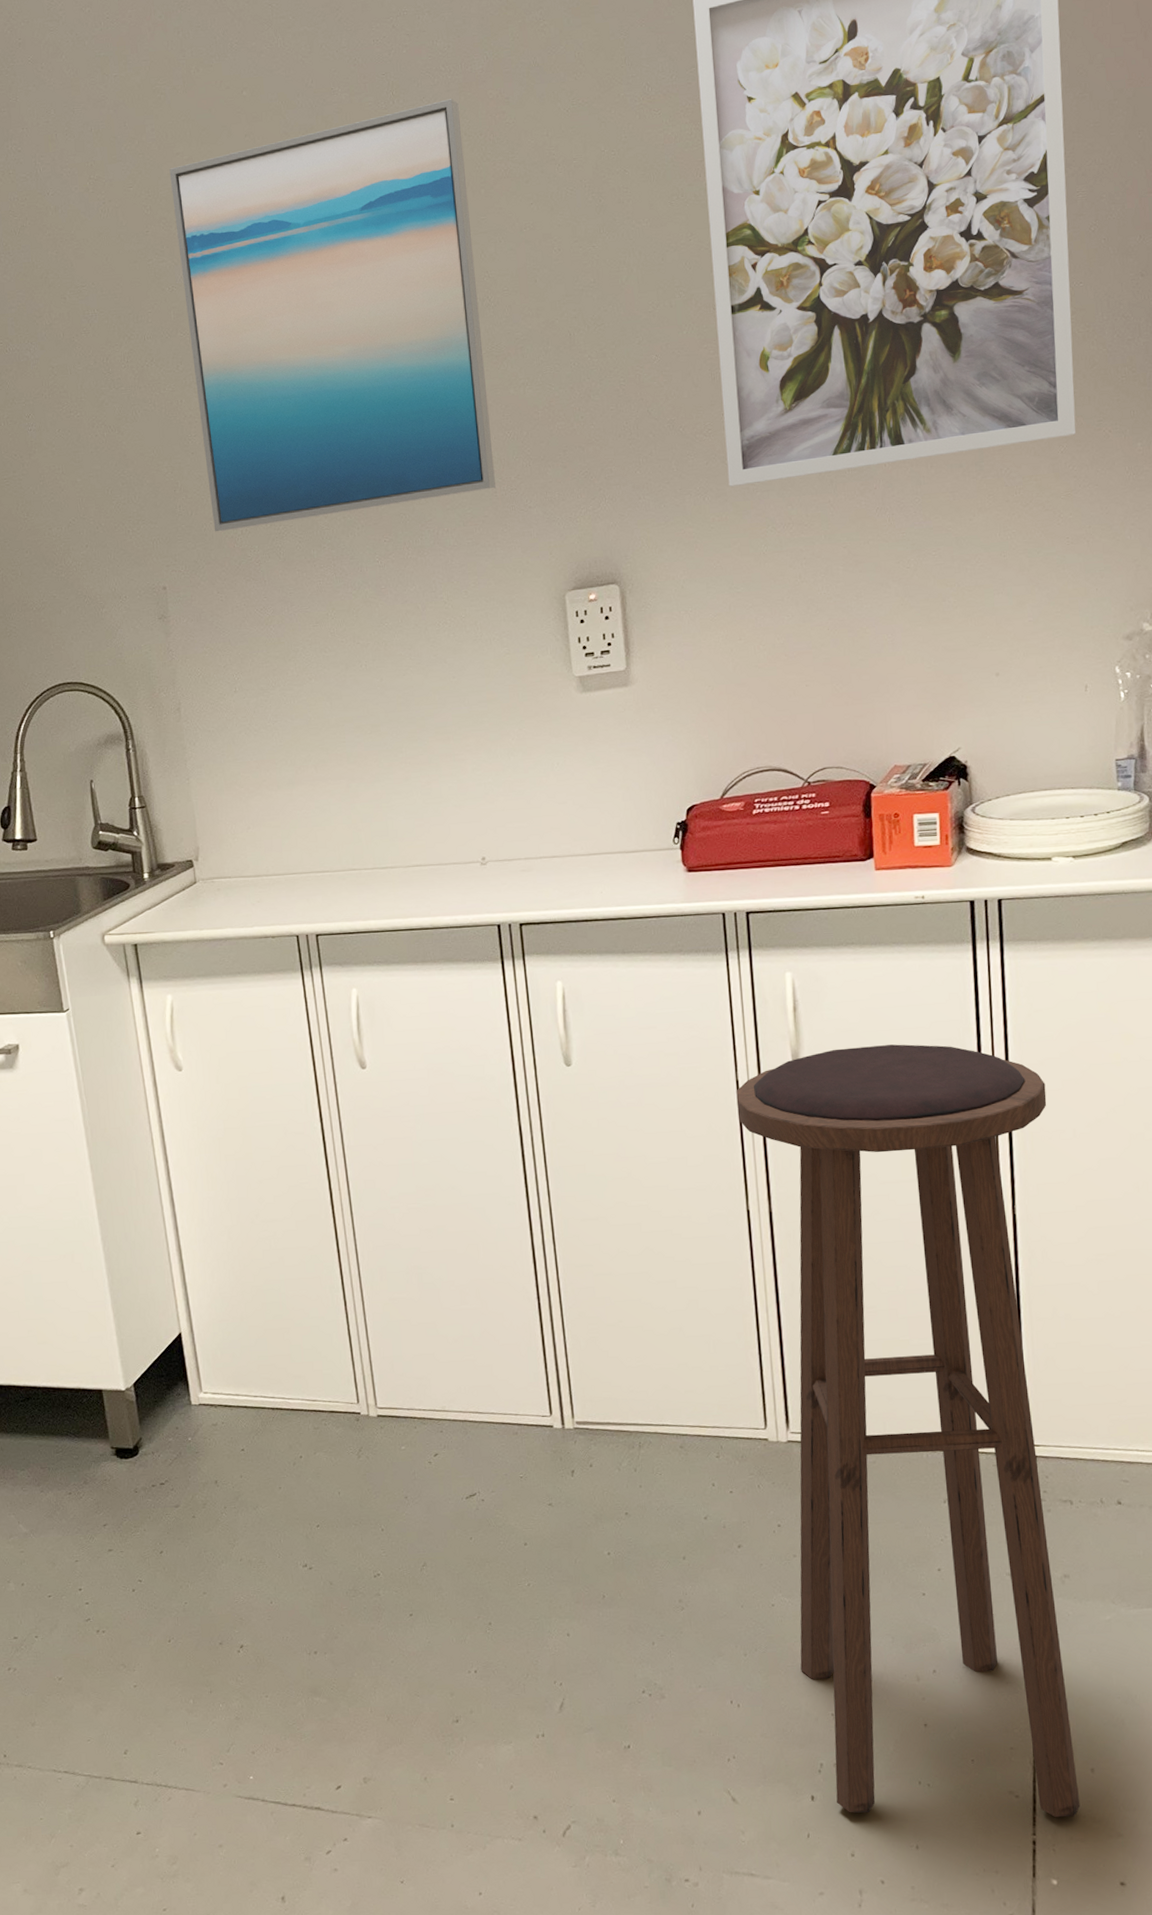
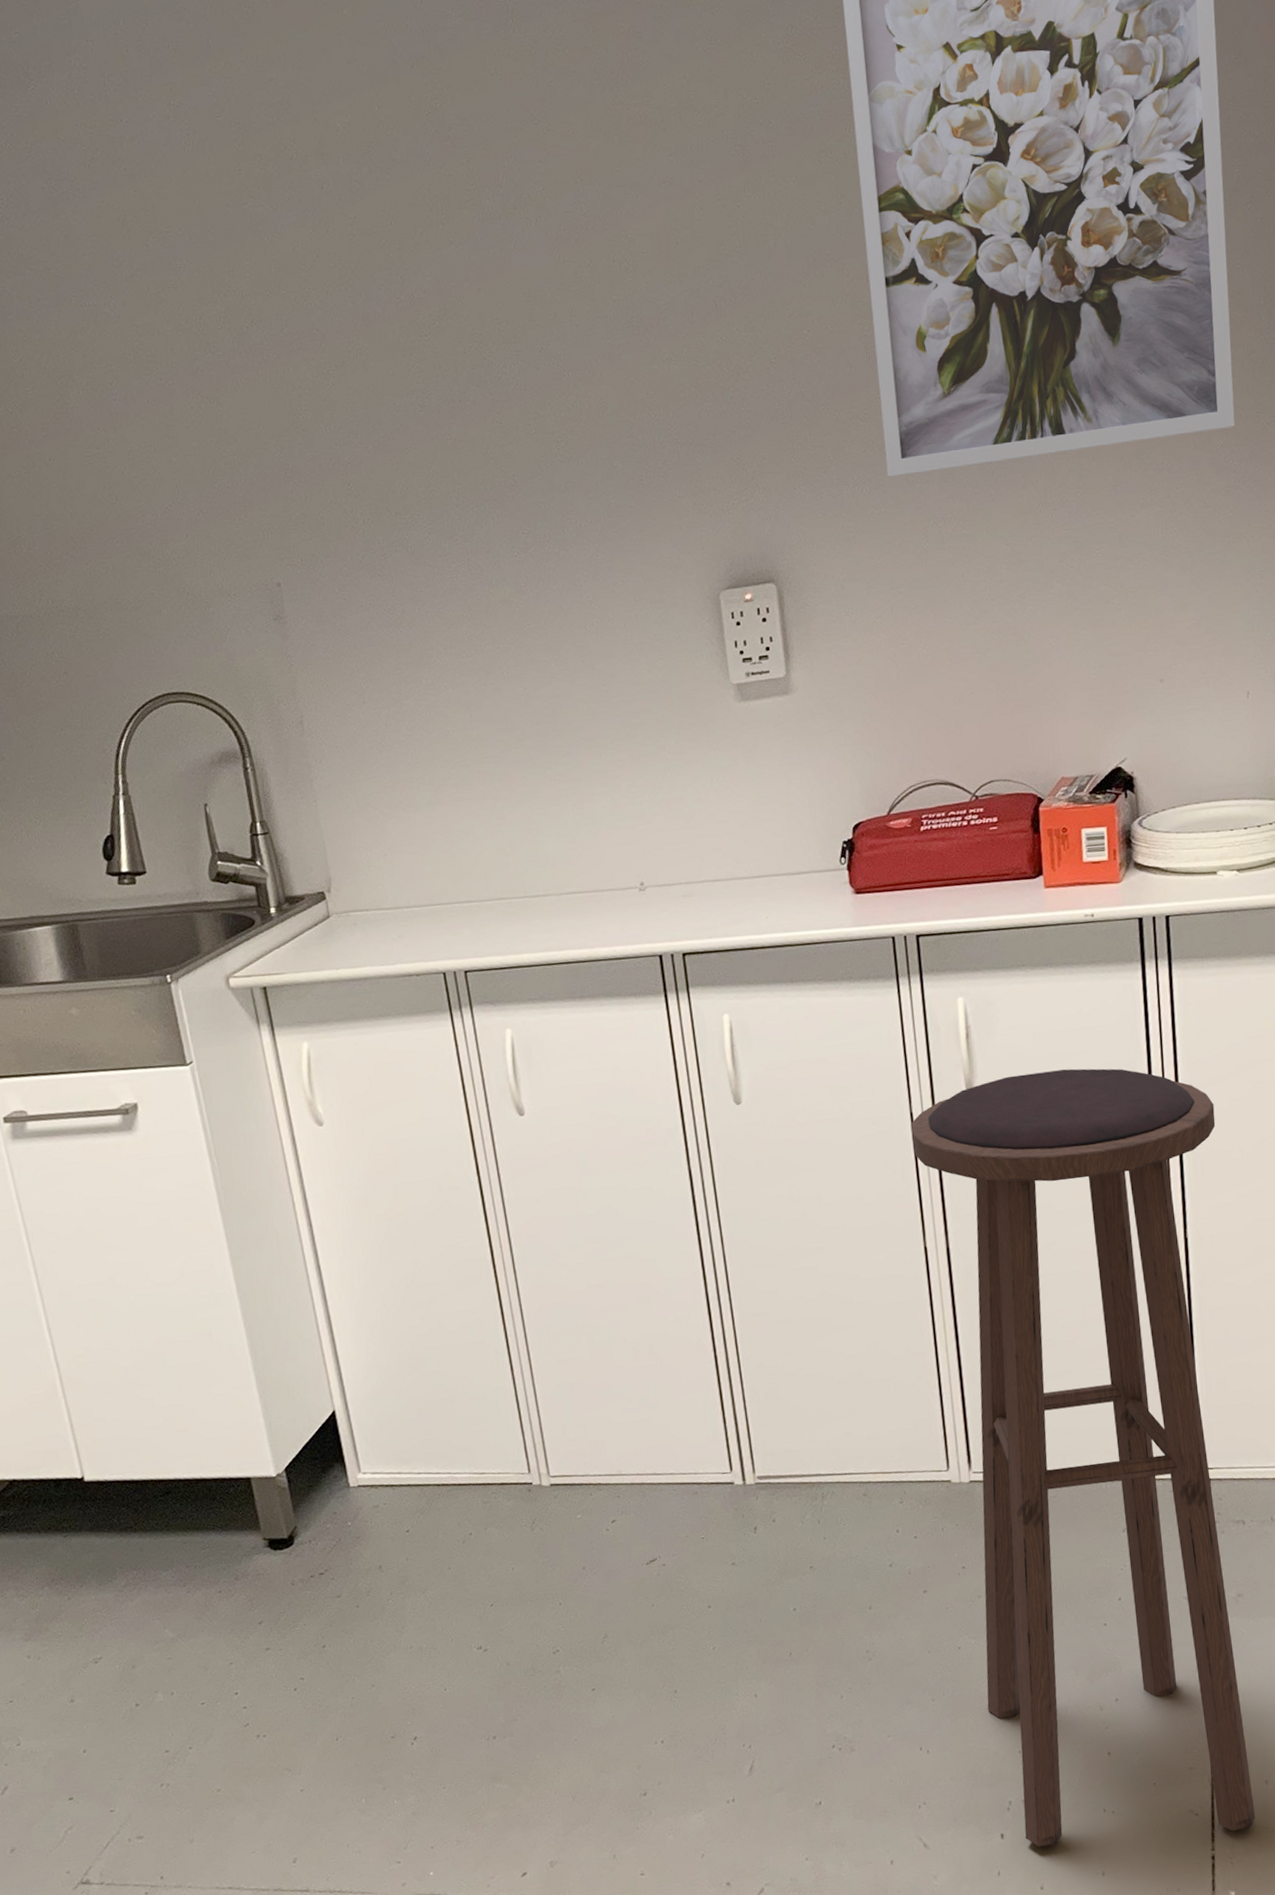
wall art: present [169,99,496,532] -> none [262,30,642,521]

